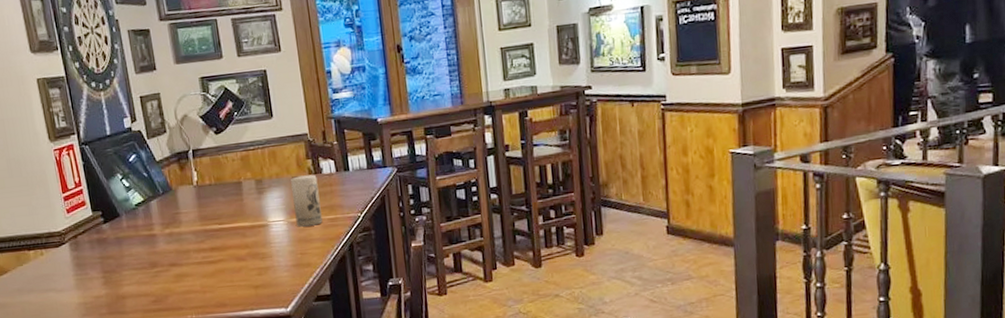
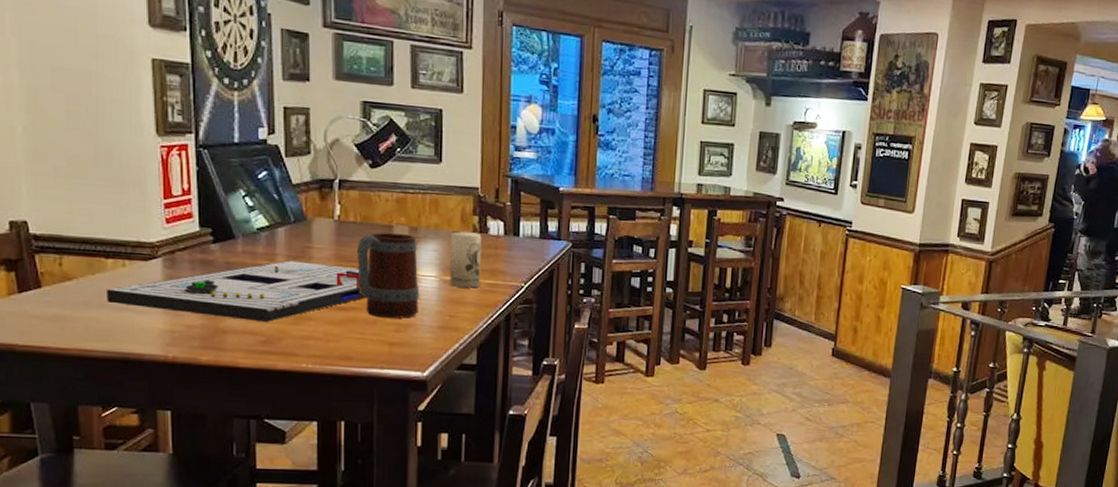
board game: none [33,222,229,287] -> present [107,260,369,323]
beer mug: none [215,187,274,265] -> present [357,232,419,318]

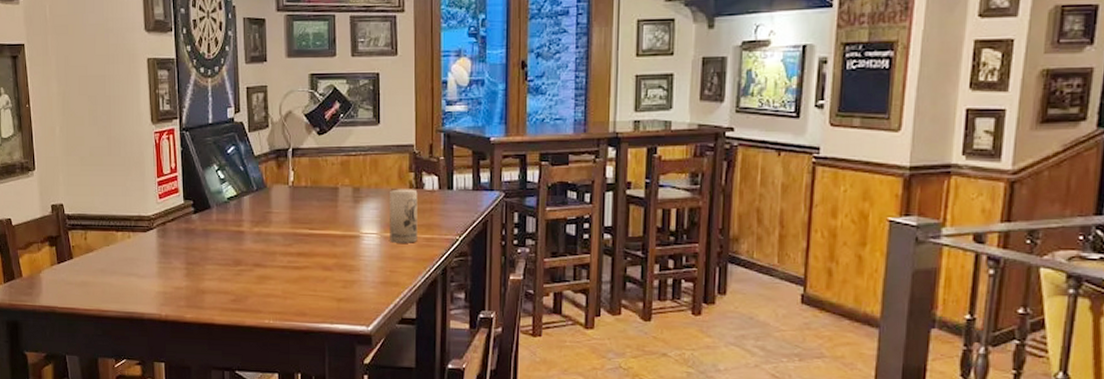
board game: present [107,260,369,323] -> none [118,225,319,283]
beer mug: present [357,232,419,318] -> none [309,195,362,275]

